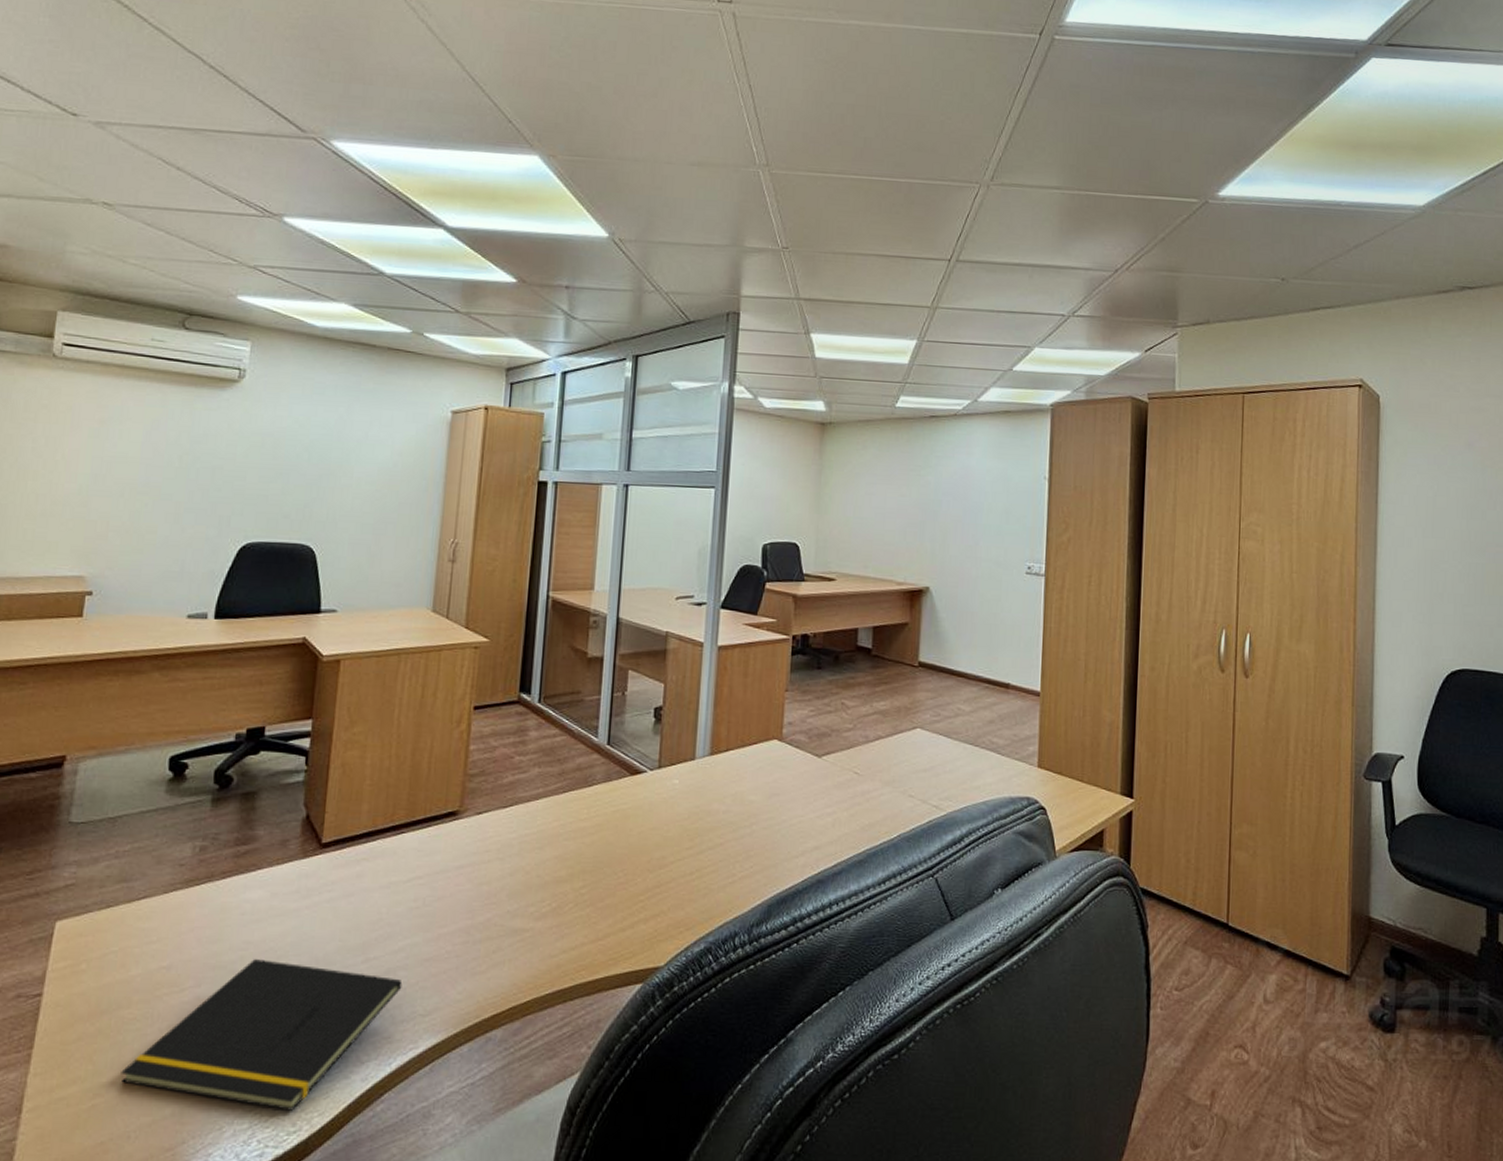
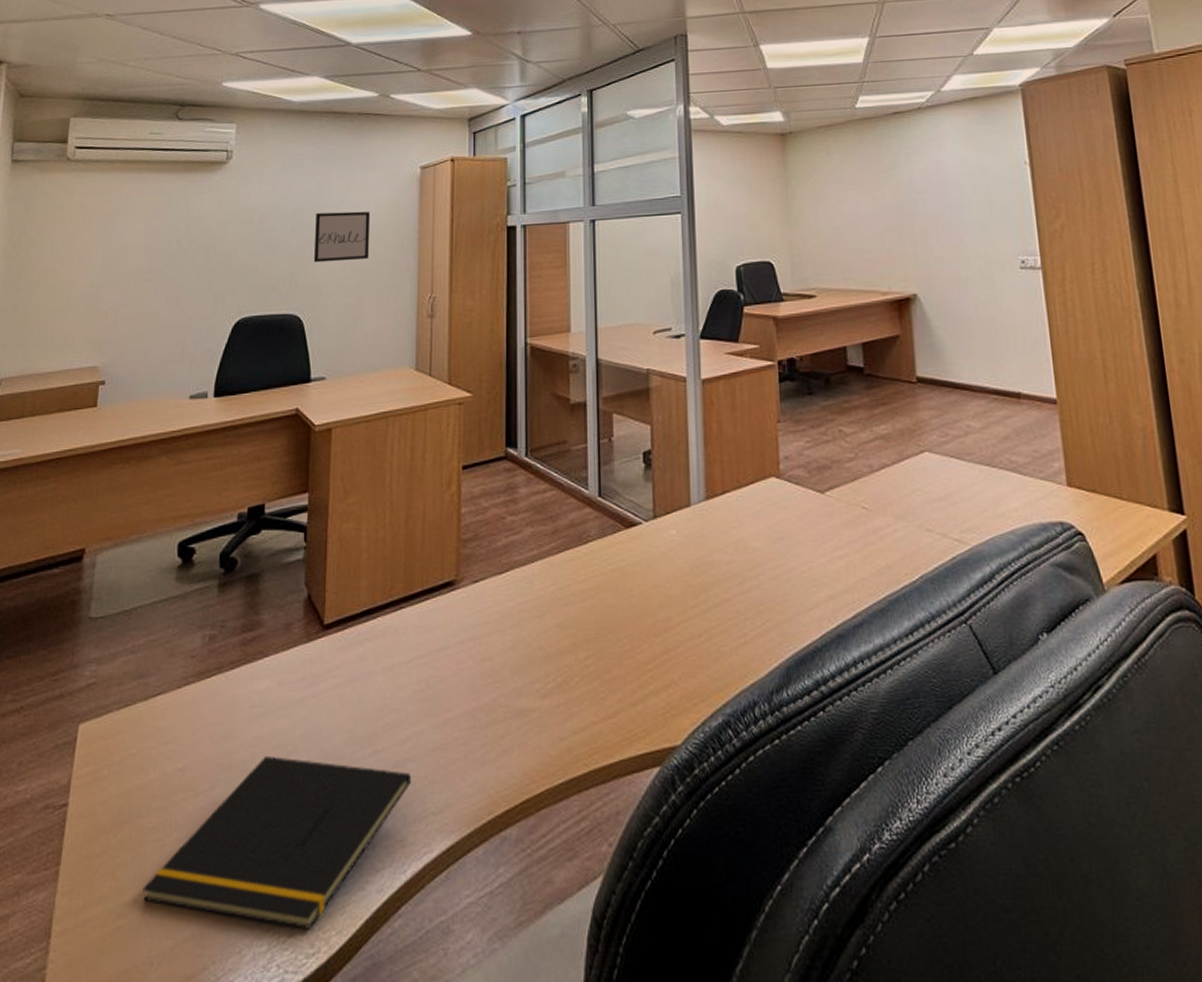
wall art: none [330,446,395,498] -> present [313,211,371,263]

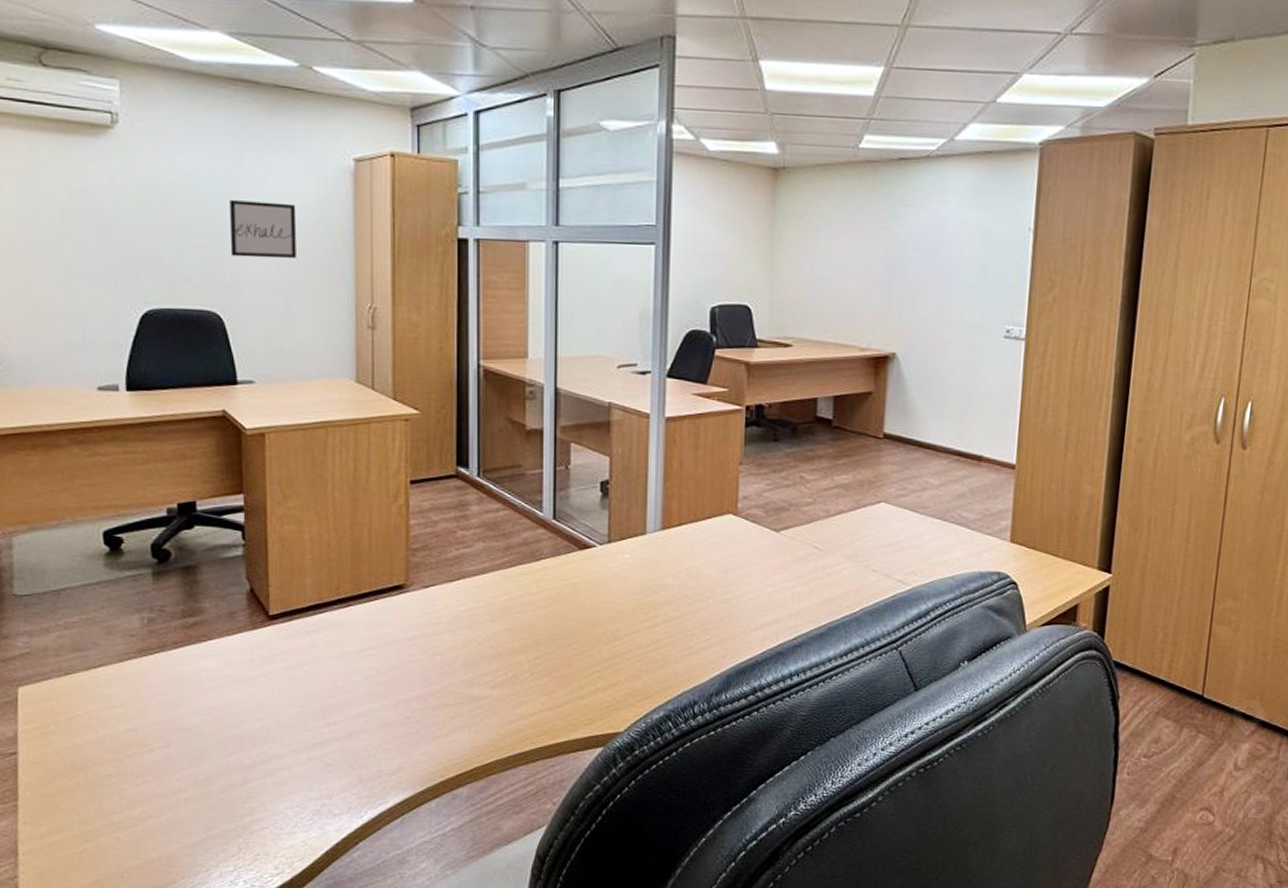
notepad: present [142,756,412,929] -> none [105,723,366,856]

